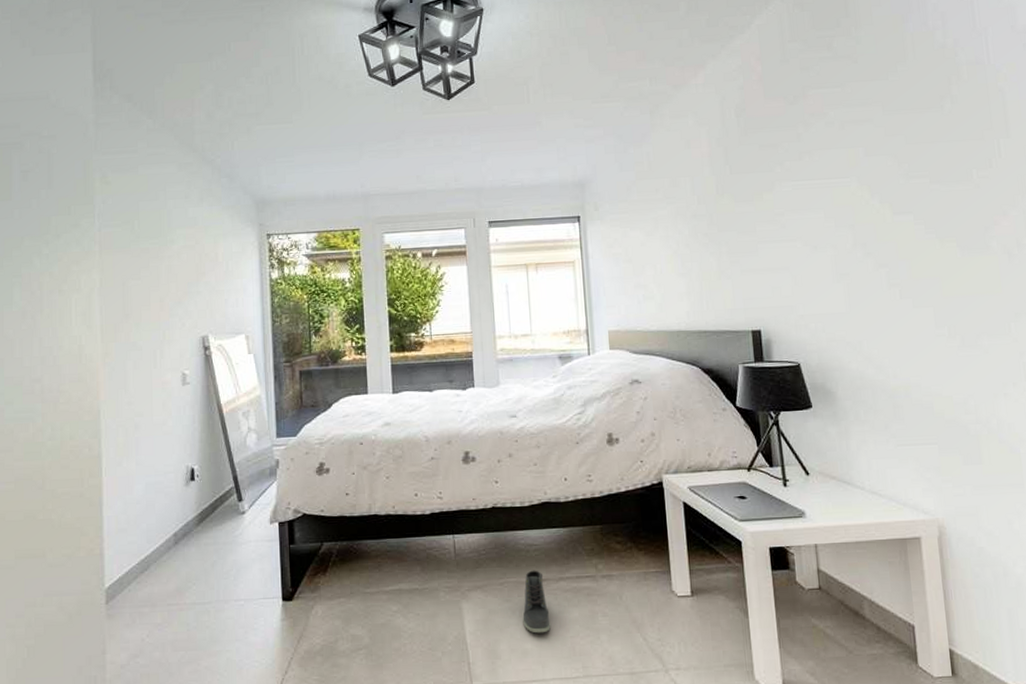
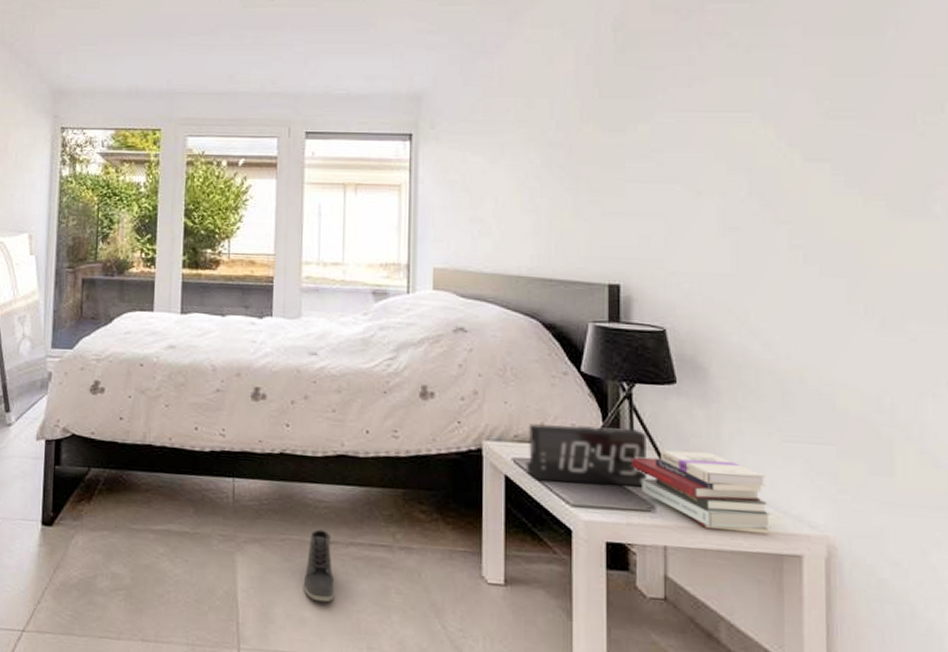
alarm clock: none [698,450,797,503] -> present [526,423,648,487]
books: none [782,462,895,526] -> present [630,450,771,535]

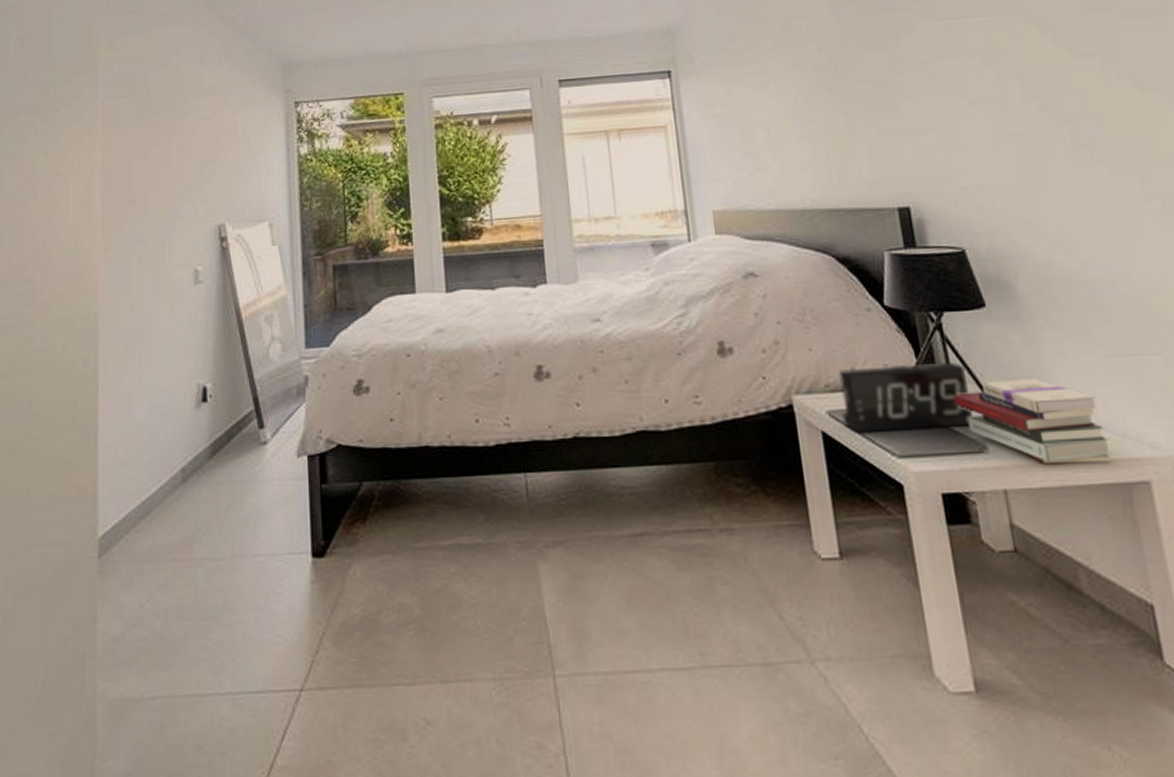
sneaker: present [303,529,335,603] -> none [617,520,655,607]

